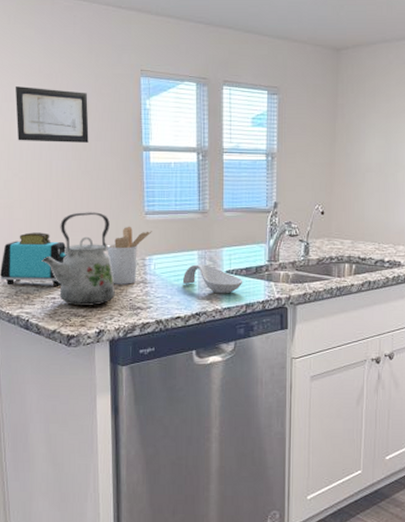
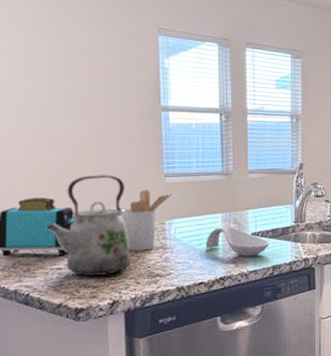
wall art: present [16,86,89,143] -> none [14,40,101,102]

